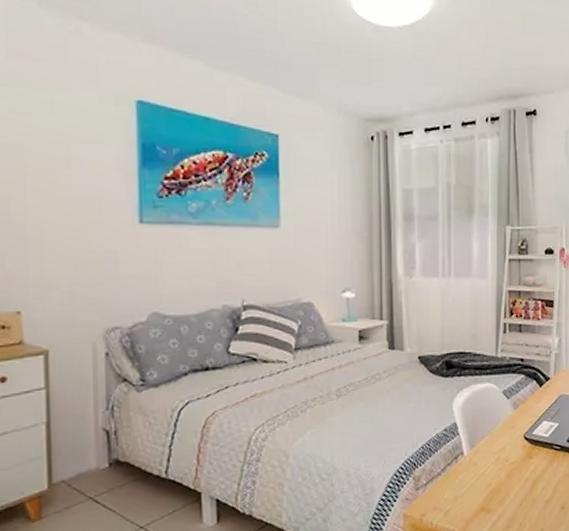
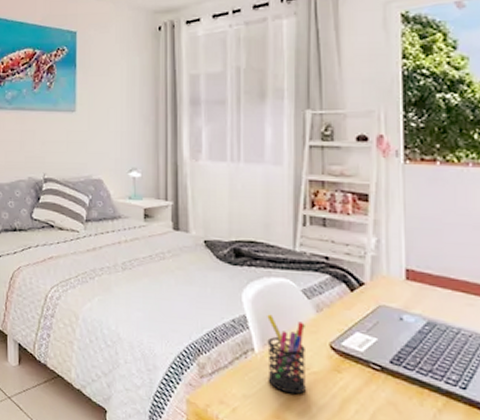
pen holder: none [474,418,506,487] -> present [267,314,307,395]

